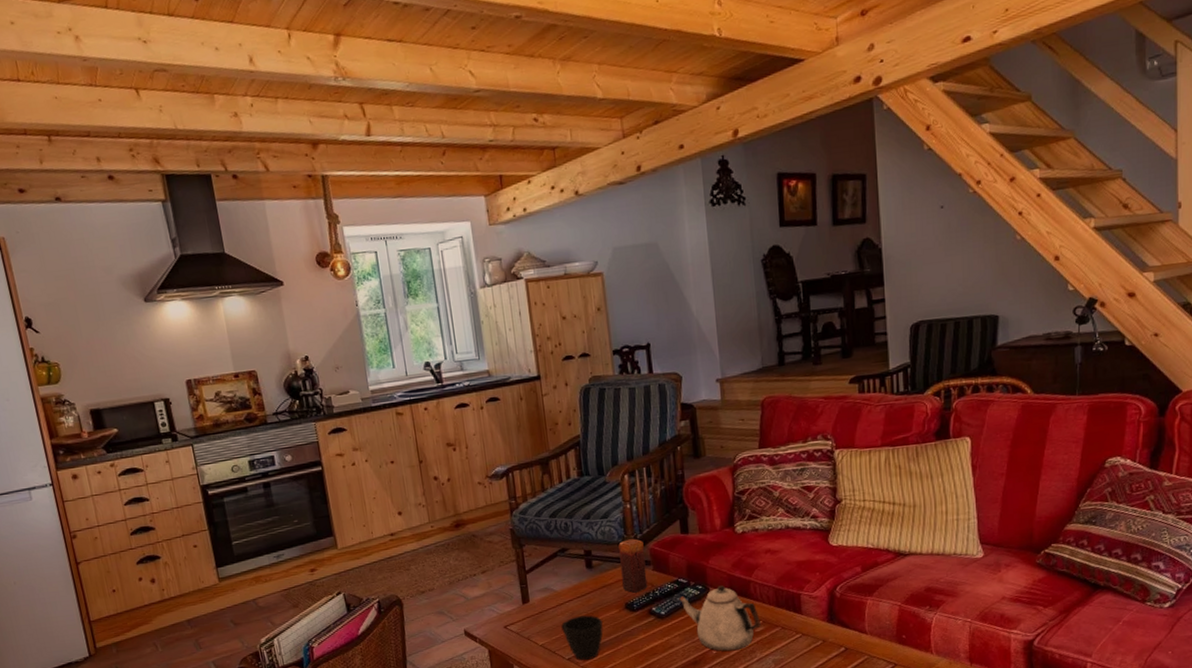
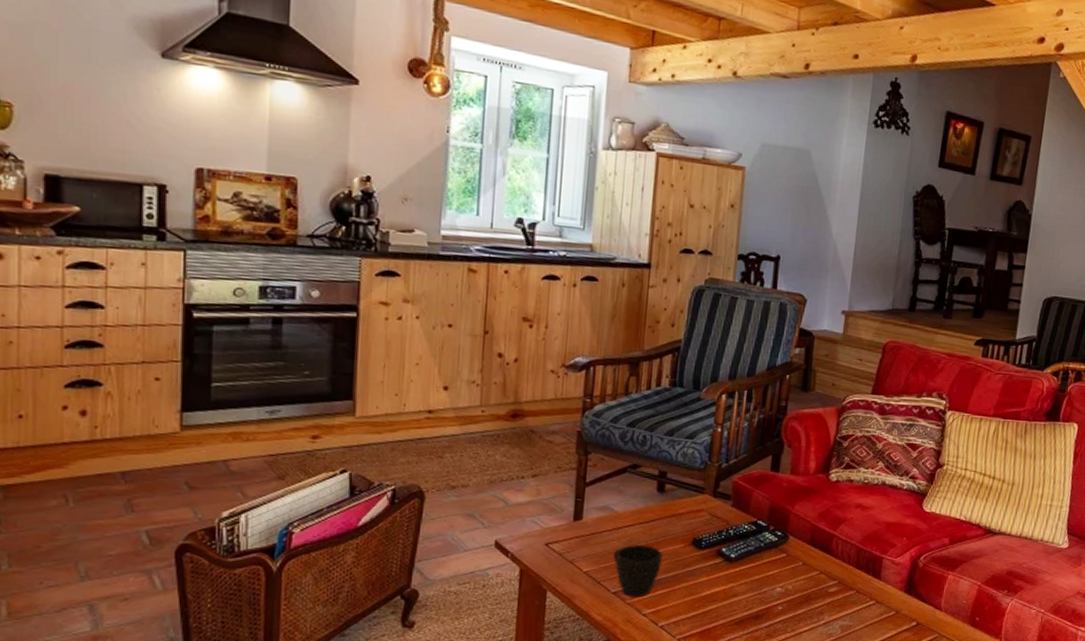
candle: present [618,539,648,593] -> none [694,467,728,528]
teapot: present [679,585,761,652] -> none [754,535,836,610]

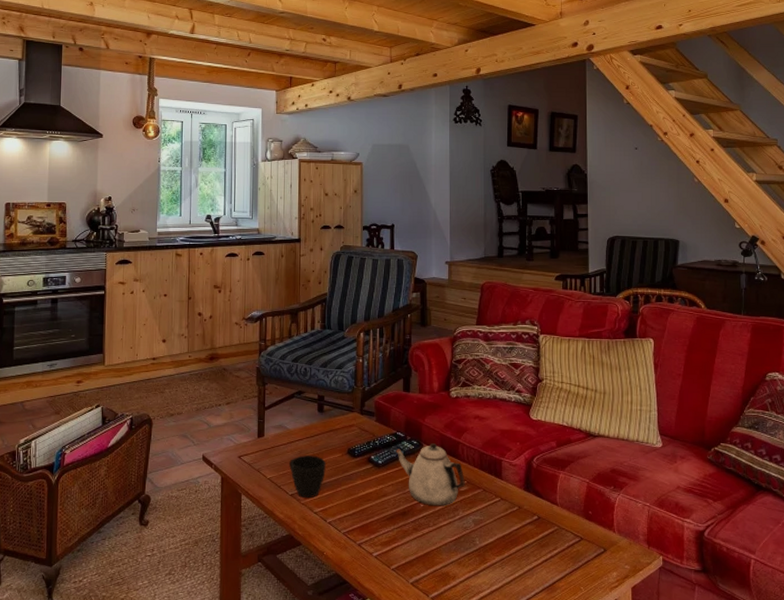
teapot: none [754,535,836,610] -> present [396,443,465,506]

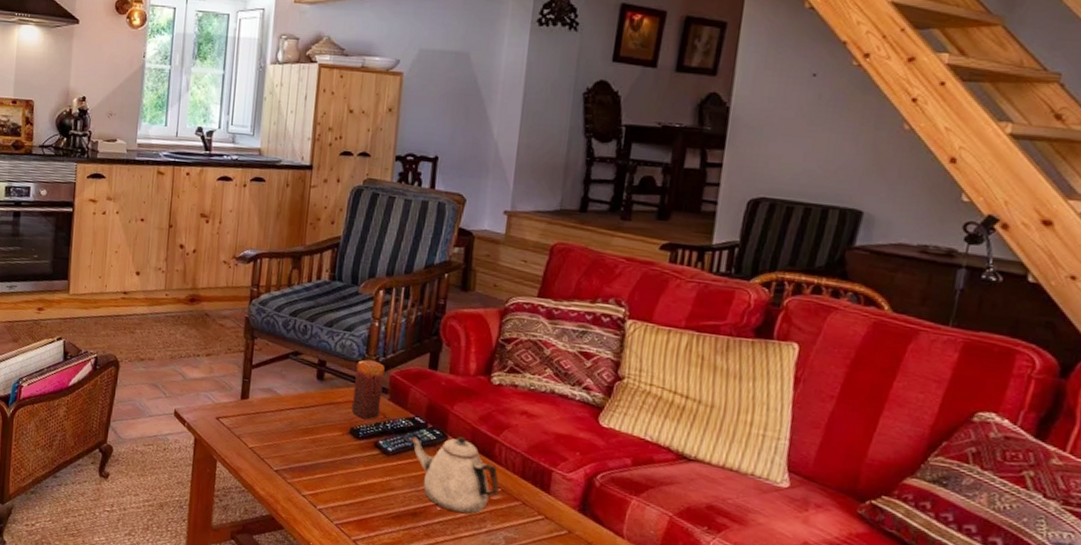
cup: present [289,455,326,499] -> none [276,427,321,478]
candle: none [348,390,370,440] -> present [352,359,385,420]

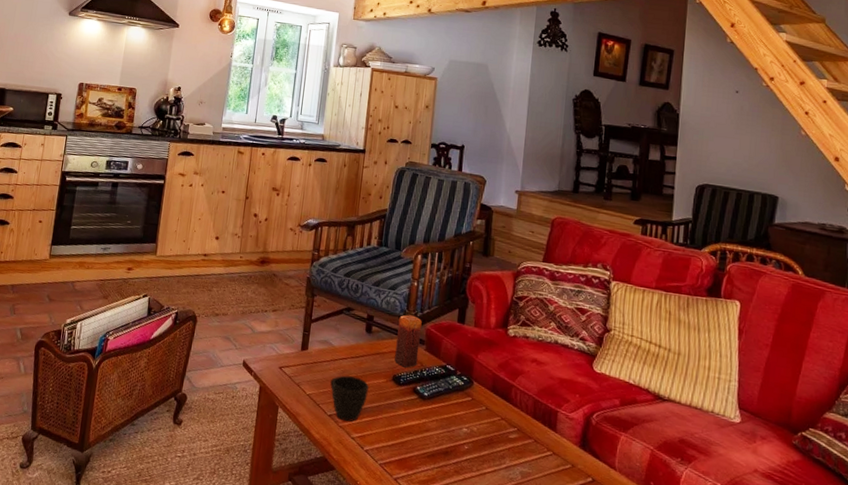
cup: none [276,427,321,478] -> present [330,375,369,422]
teapot: present [411,436,499,514] -> none [443,382,516,452]

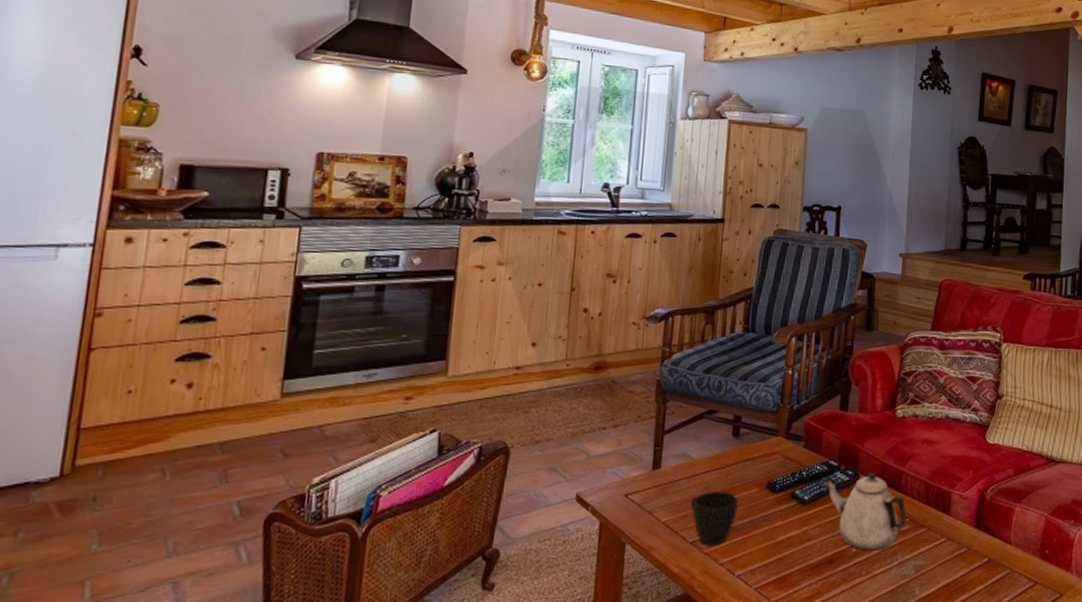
candle: present [394,314,422,368] -> none [768,409,799,471]
teapot: none [443,382,516,452] -> present [826,474,907,551]

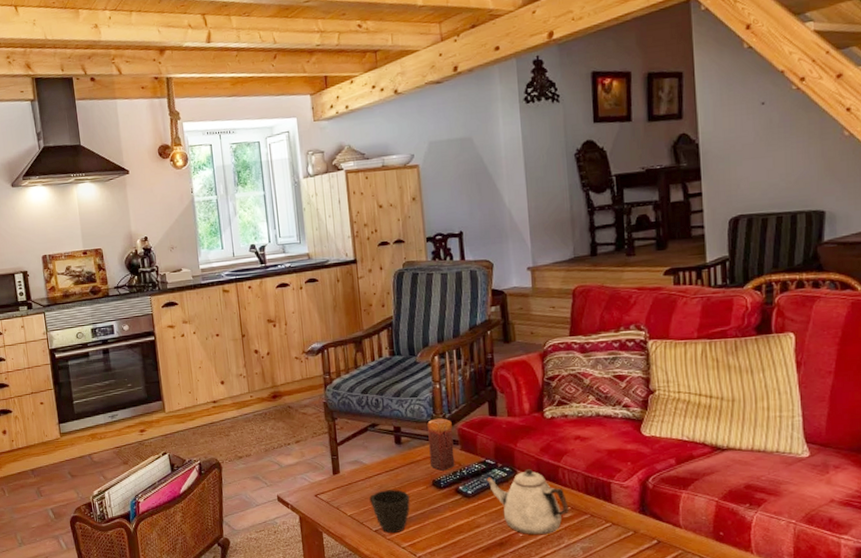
candle: none [768,409,799,471] -> present [427,418,455,471]

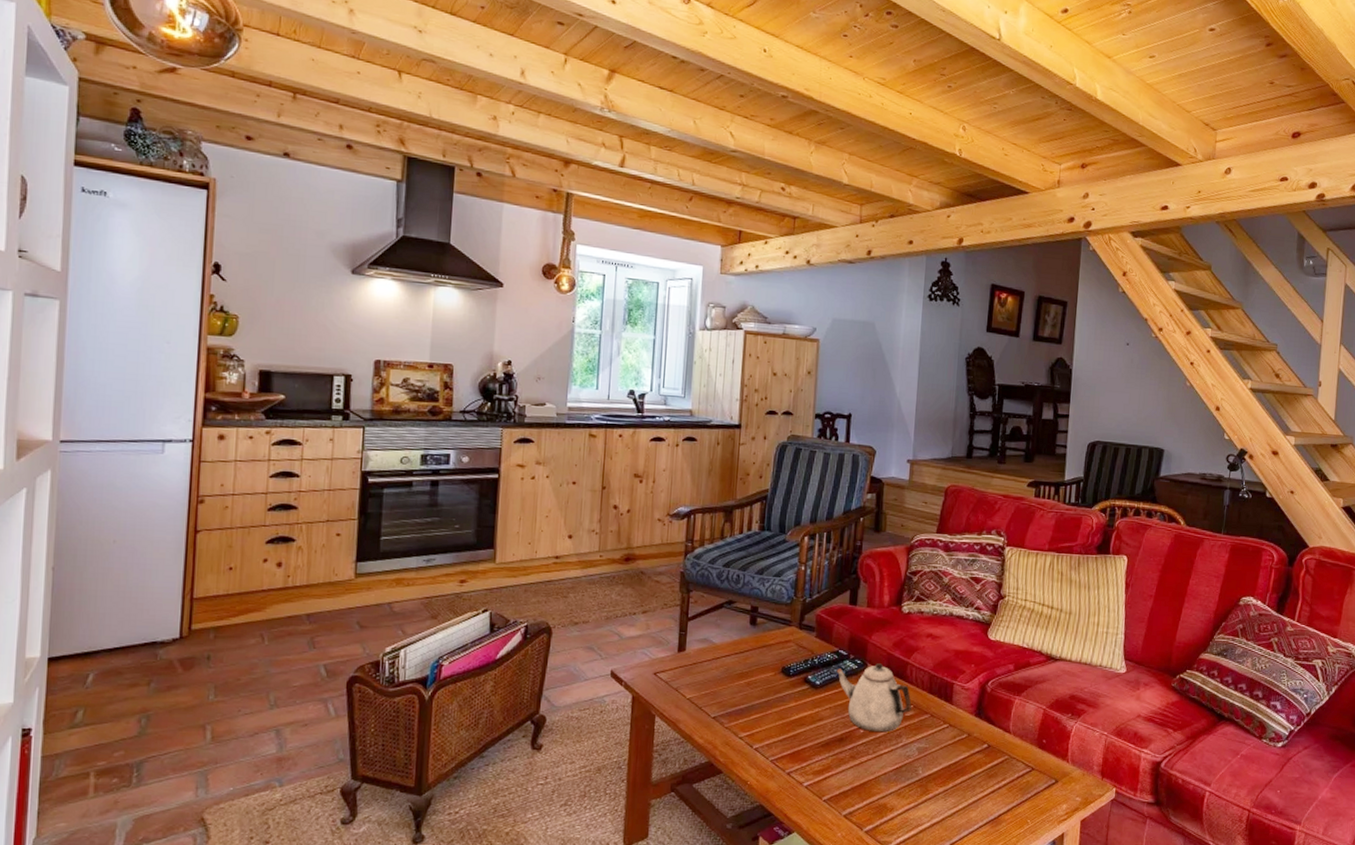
cup: present [369,489,410,534] -> none [713,673,756,722]
candle: present [427,418,455,471] -> none [783,602,811,658]

